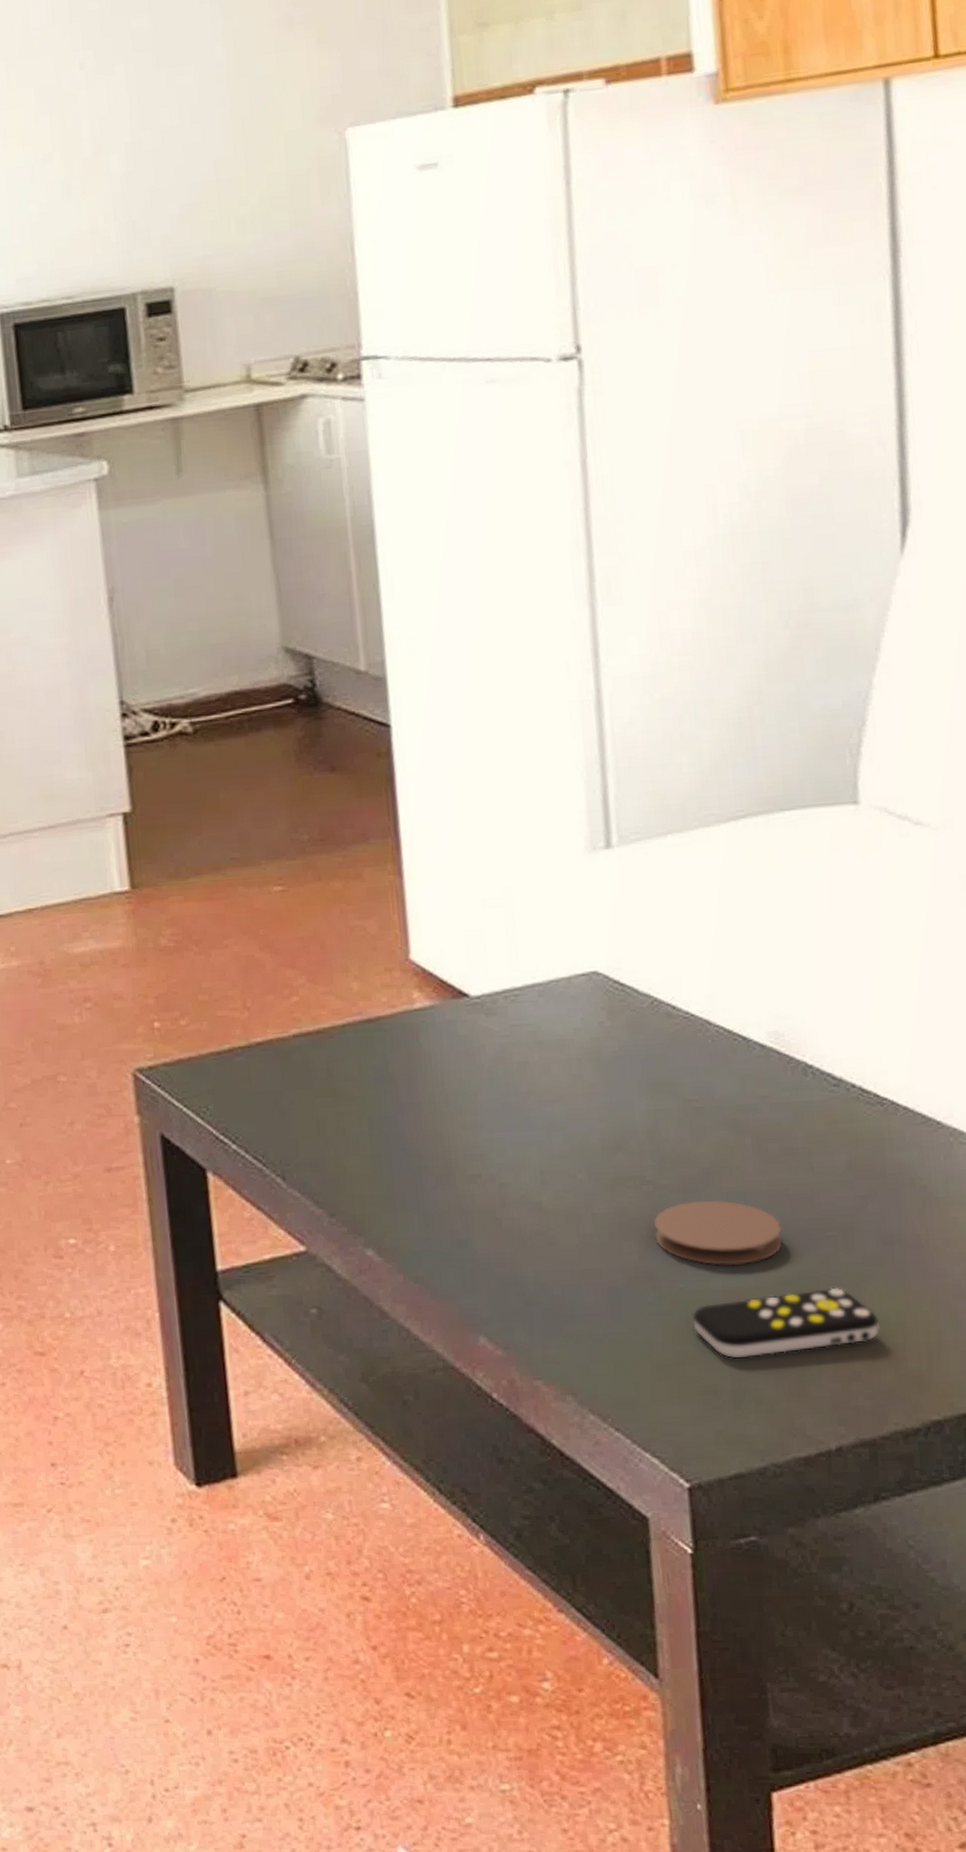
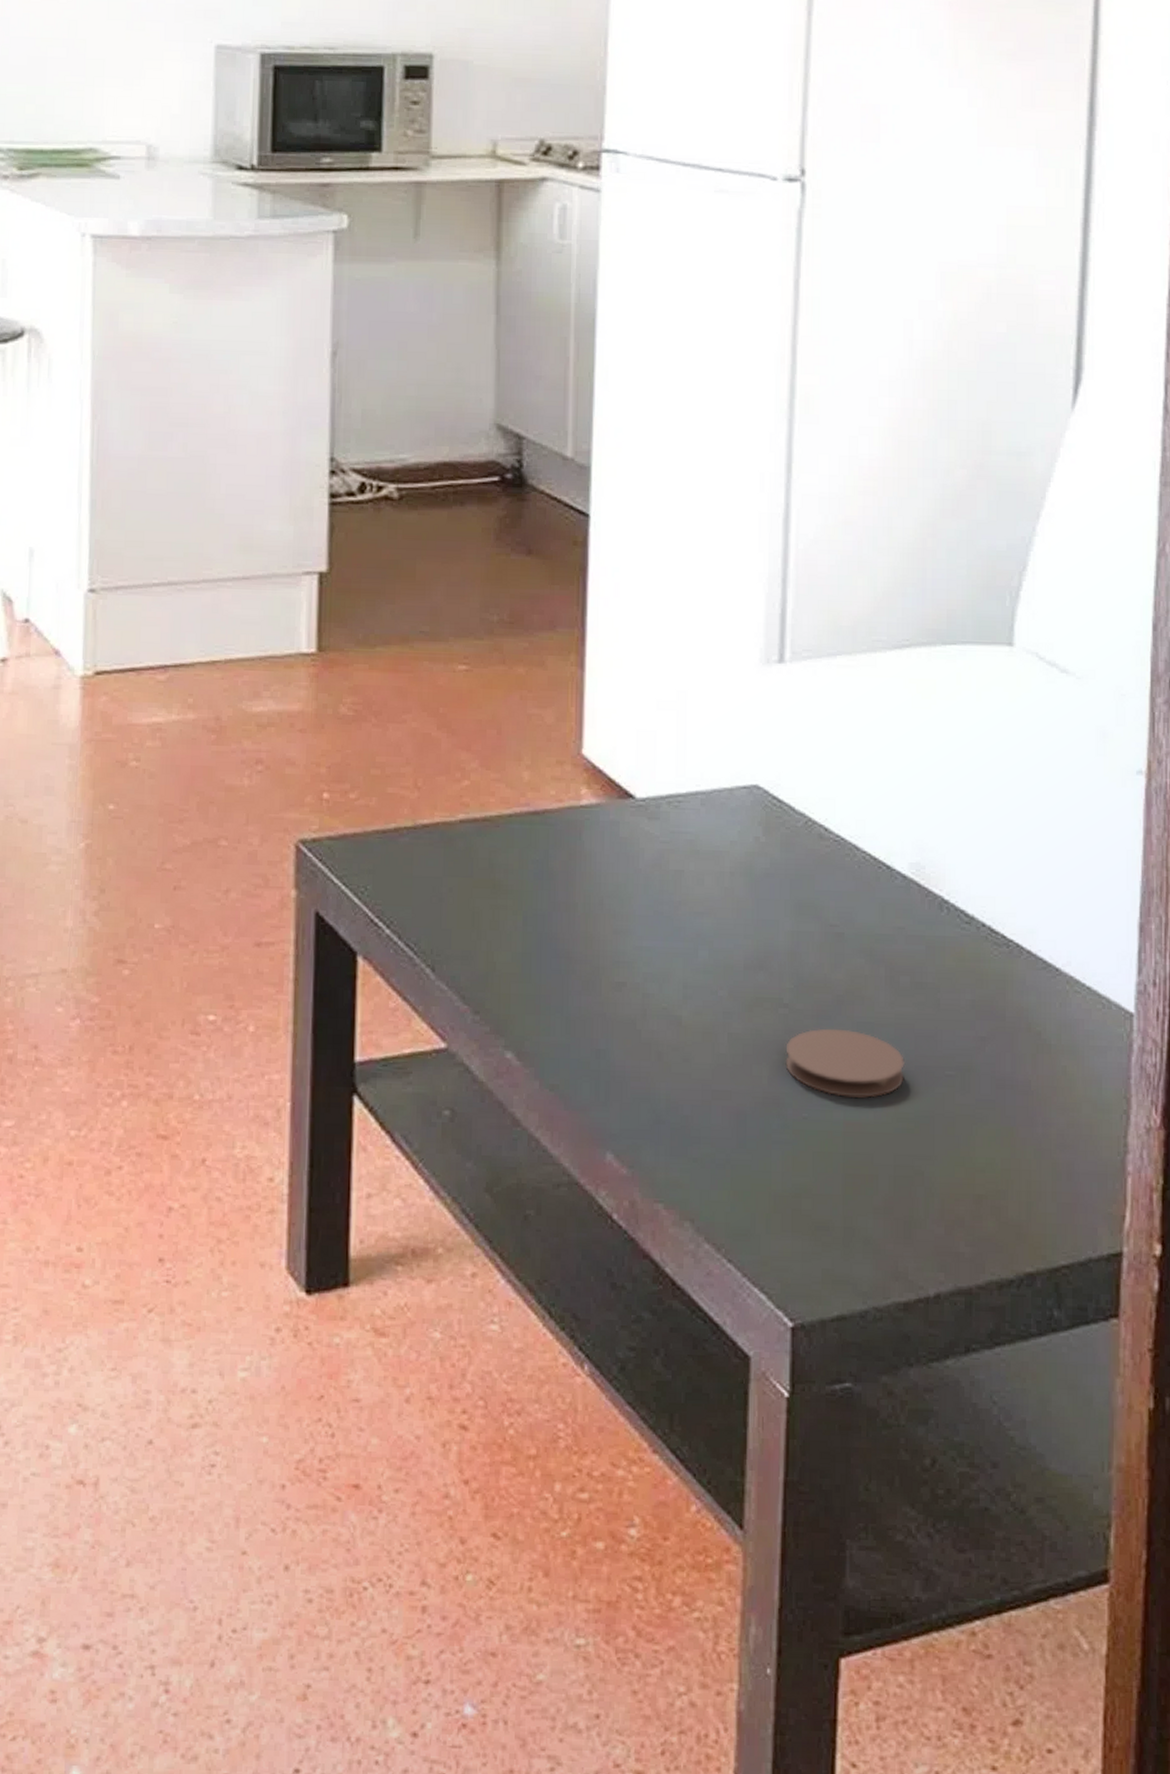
remote control: present [692,1287,879,1359] -> none [812,1128,985,1195]

